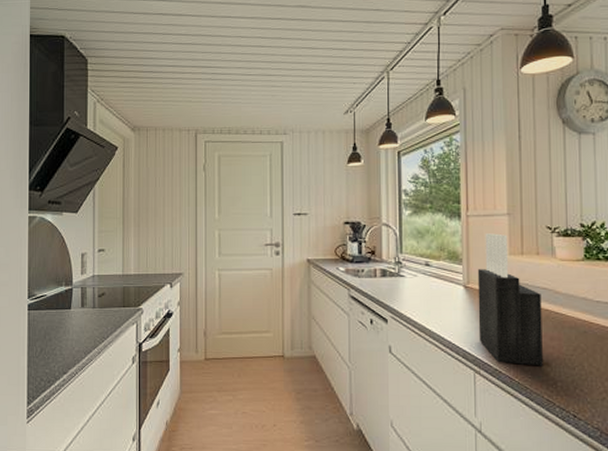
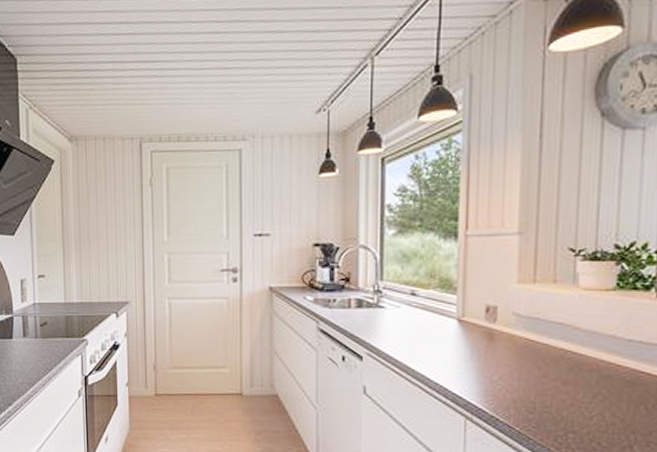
knife block: present [477,233,543,366] -> none [473,257,556,415]

